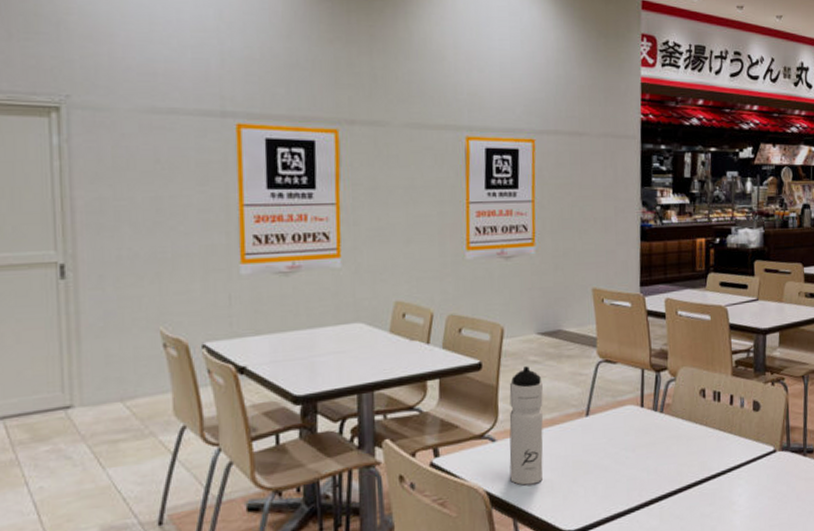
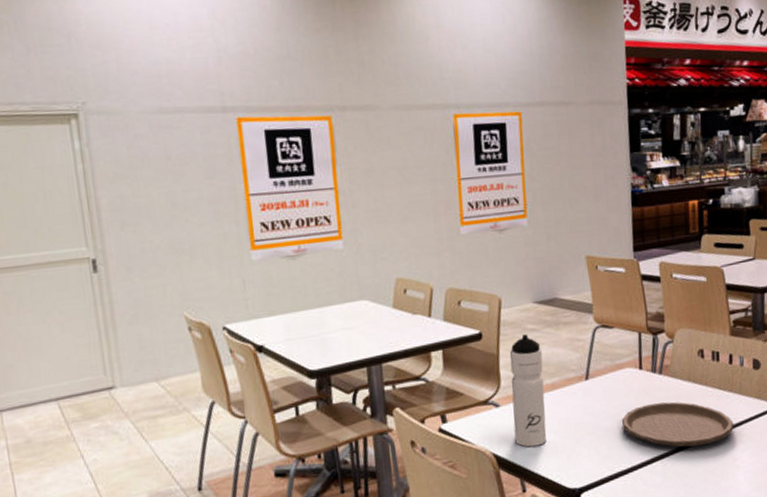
plate: none [620,441,732,489] -> present [621,401,734,447]

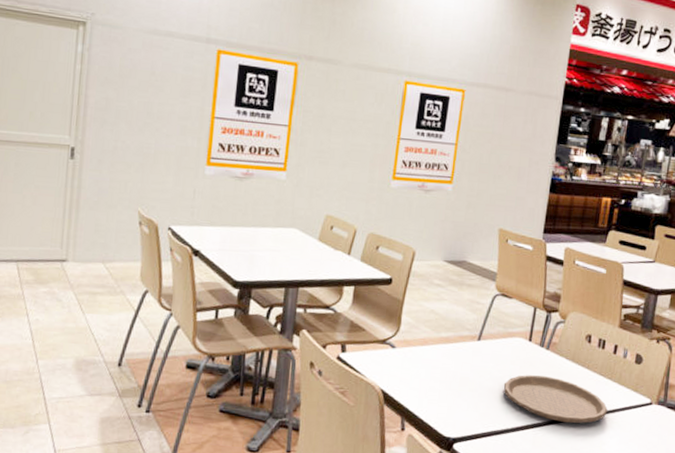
water bottle: present [509,334,547,447] -> none [403,288,443,391]

